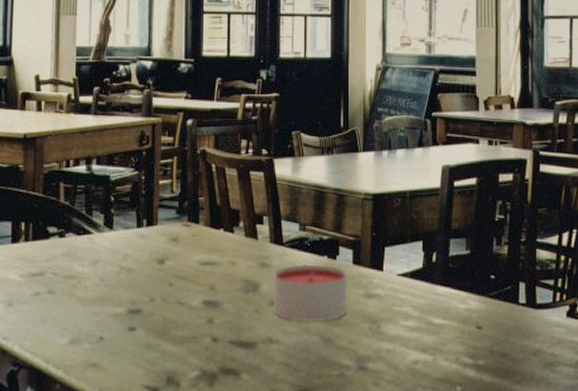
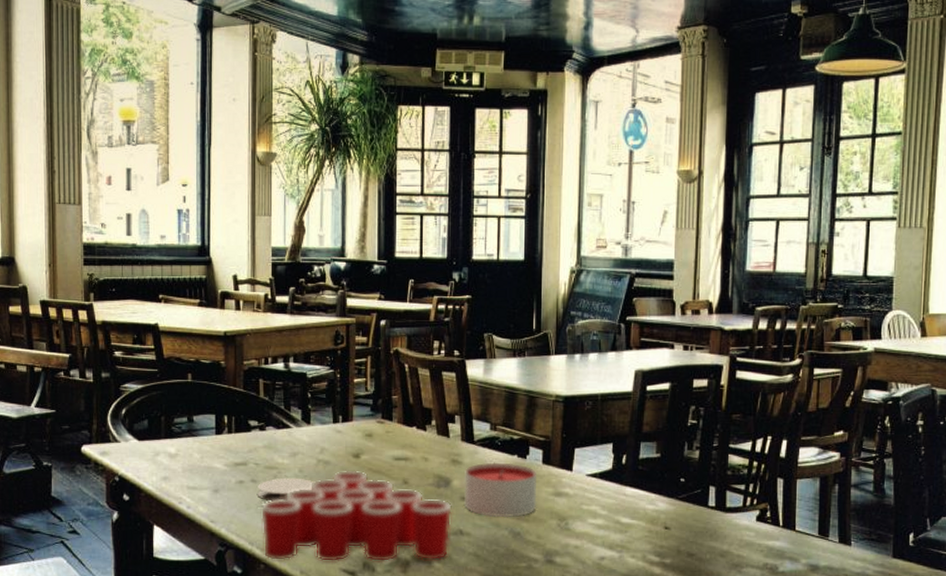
coaster: none [55,287,116,314] -> present [258,477,314,502]
cup: none [57,275,262,380] -> present [260,469,453,562]

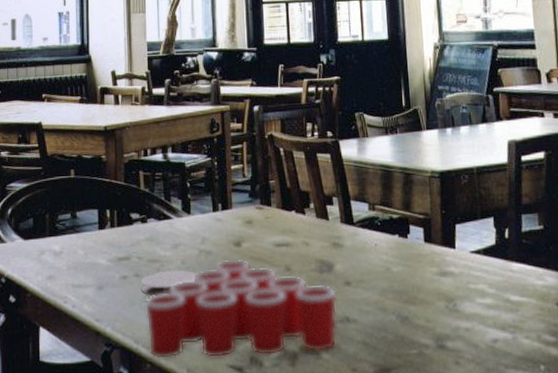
candle: present [464,462,537,518] -> none [347,243,423,302]

